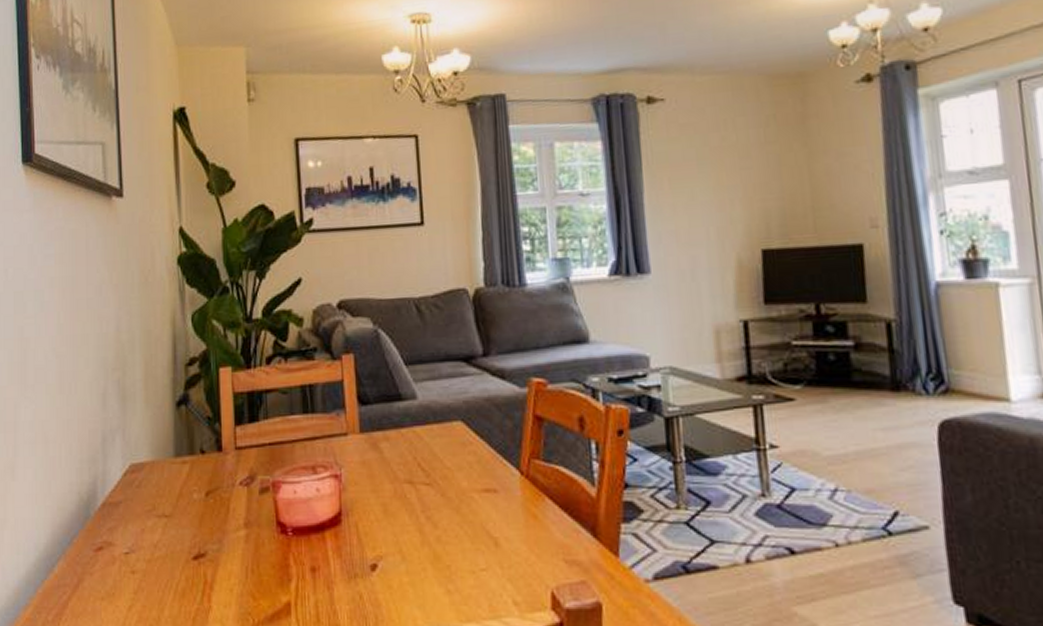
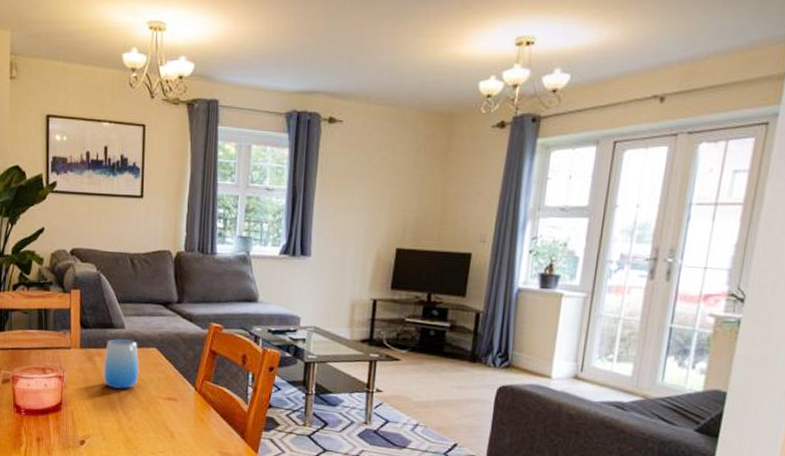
cup: none [393,413,442,486] -> present [103,339,139,389]

